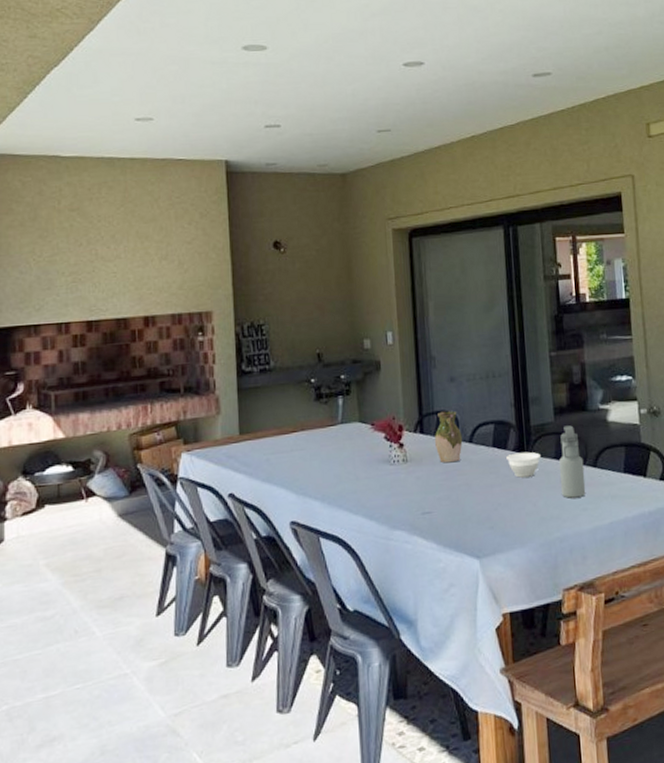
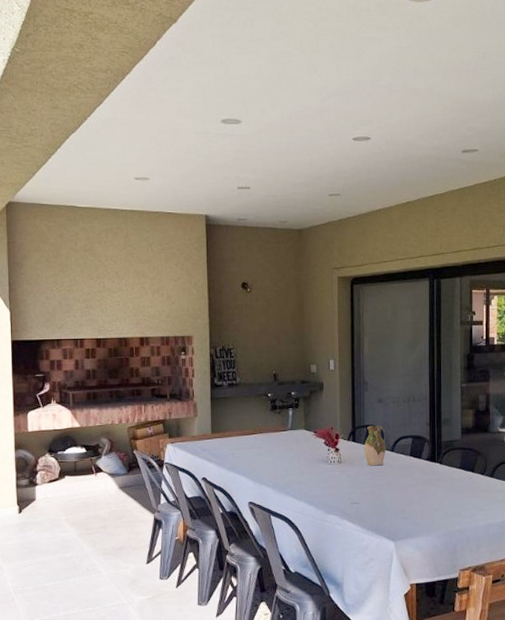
bowl: present [506,452,540,478] -> none [421,461,448,481]
water bottle: present [558,425,586,499] -> none [462,443,483,500]

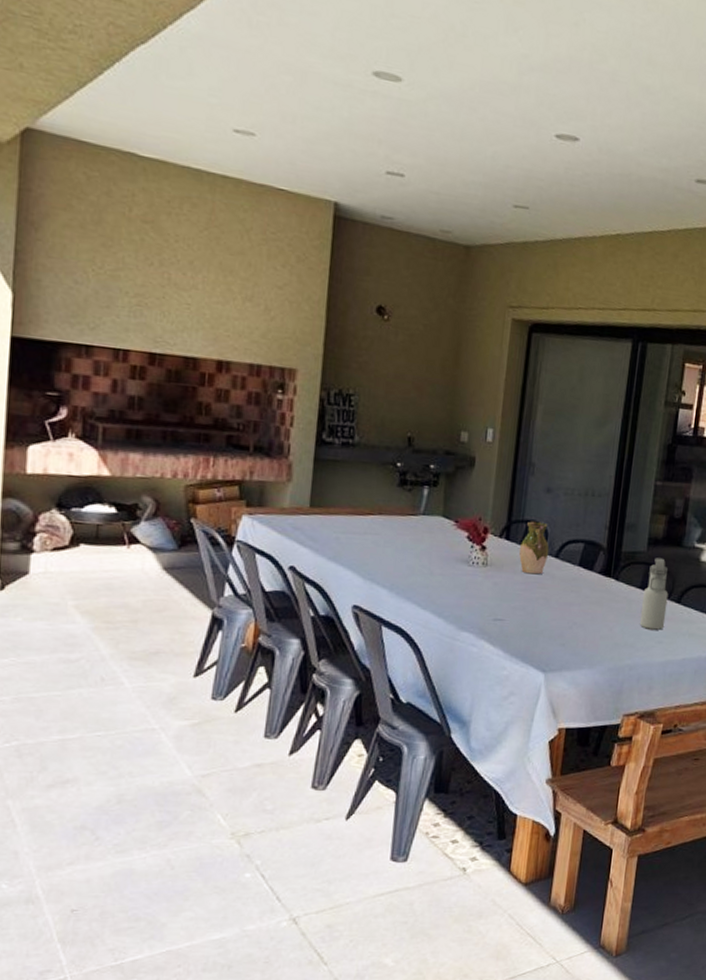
water bottle: none [462,443,483,500] -> present [639,557,669,630]

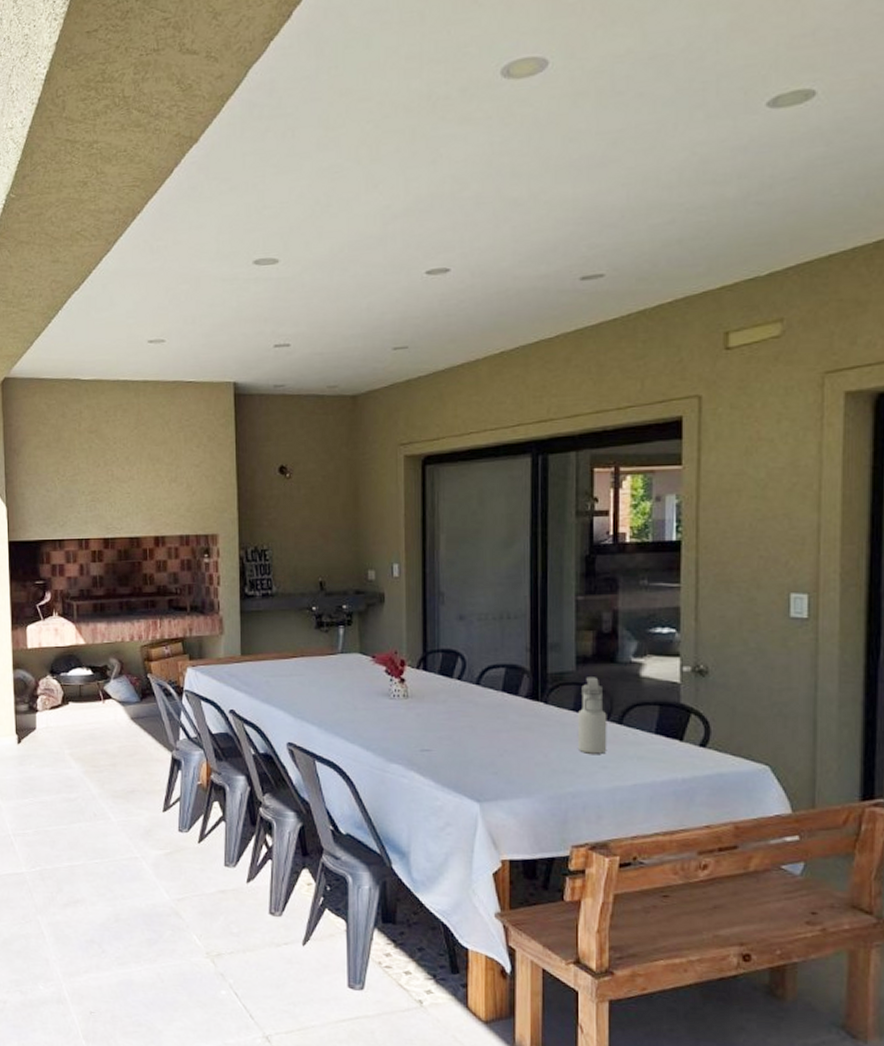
pitcher: present [518,521,550,575] -> none [438,650,469,703]

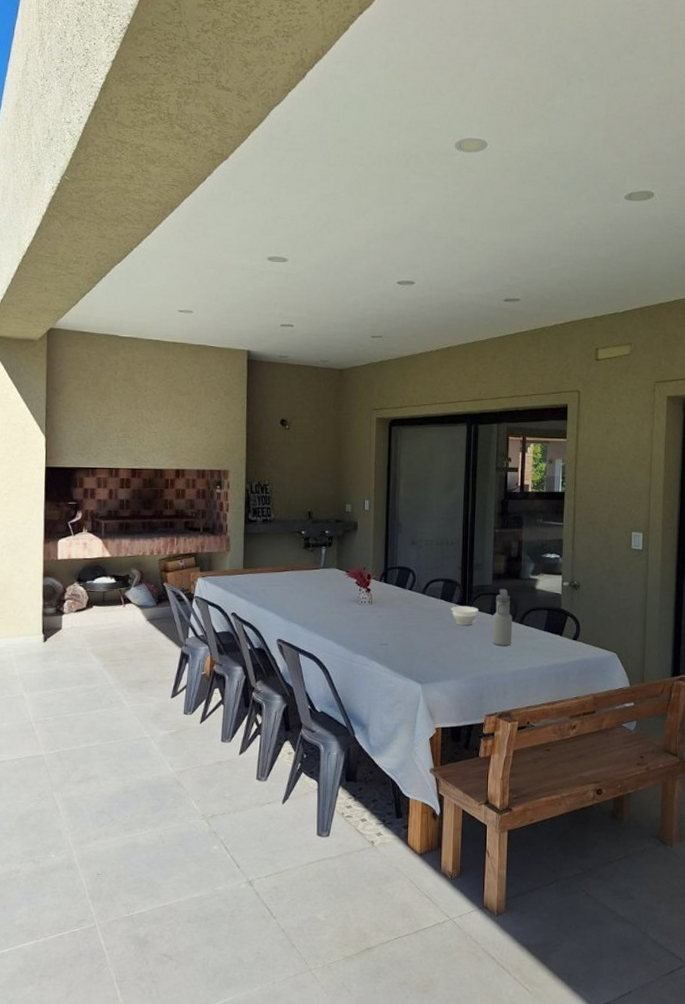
bowl: none [517,700,556,726] -> present [451,606,478,626]

